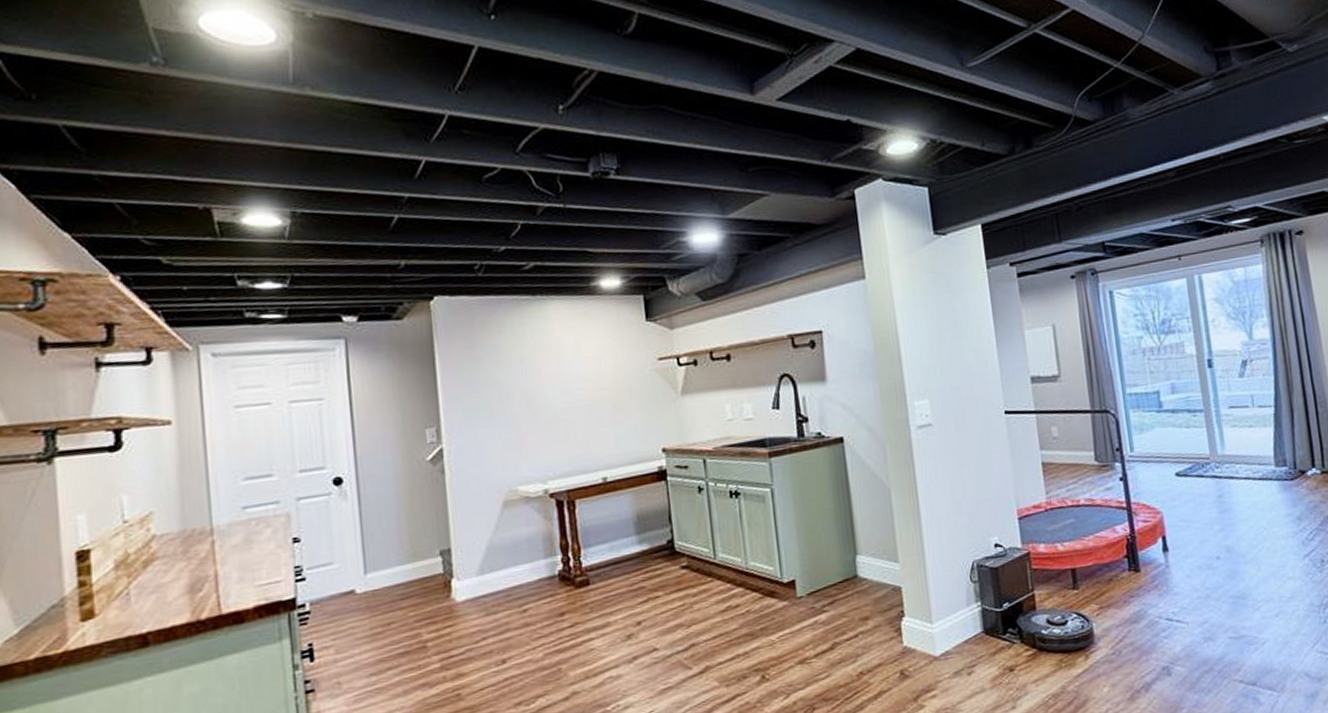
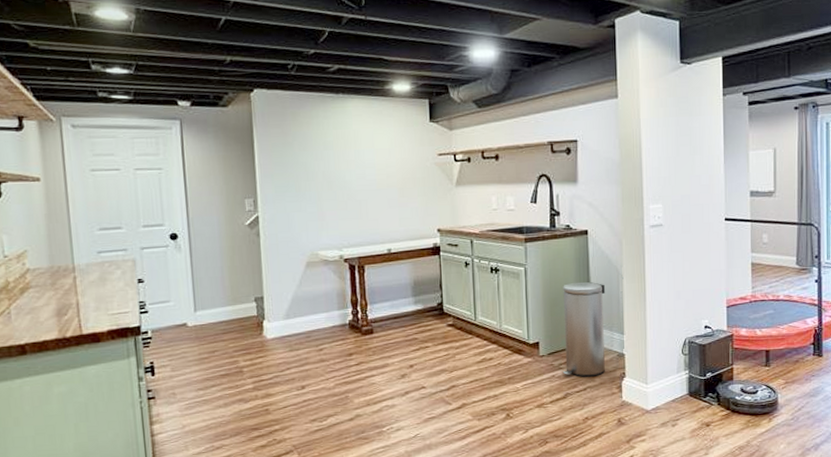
pedal bin: none [819,500,879,621] -> present [562,281,605,377]

